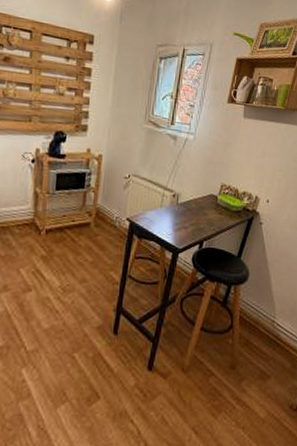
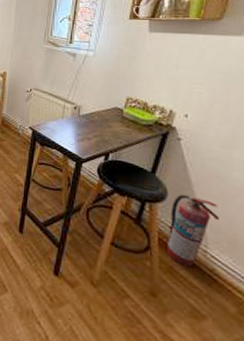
fire extinguisher: none [245,273,286,337] -> present [166,193,220,267]

